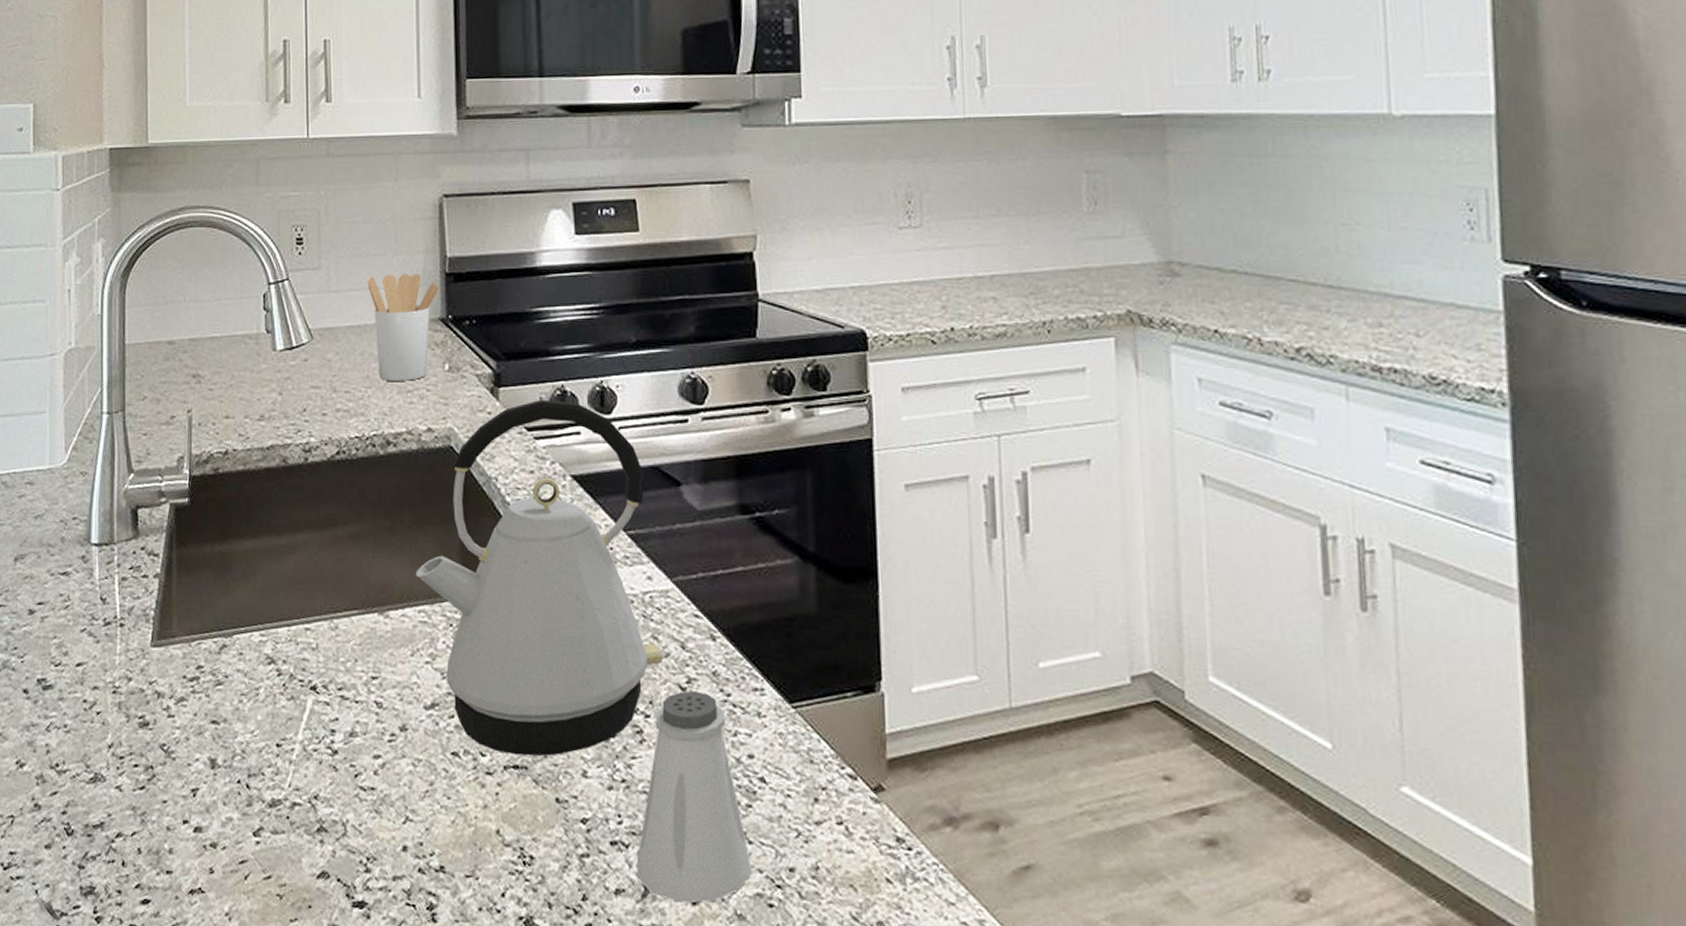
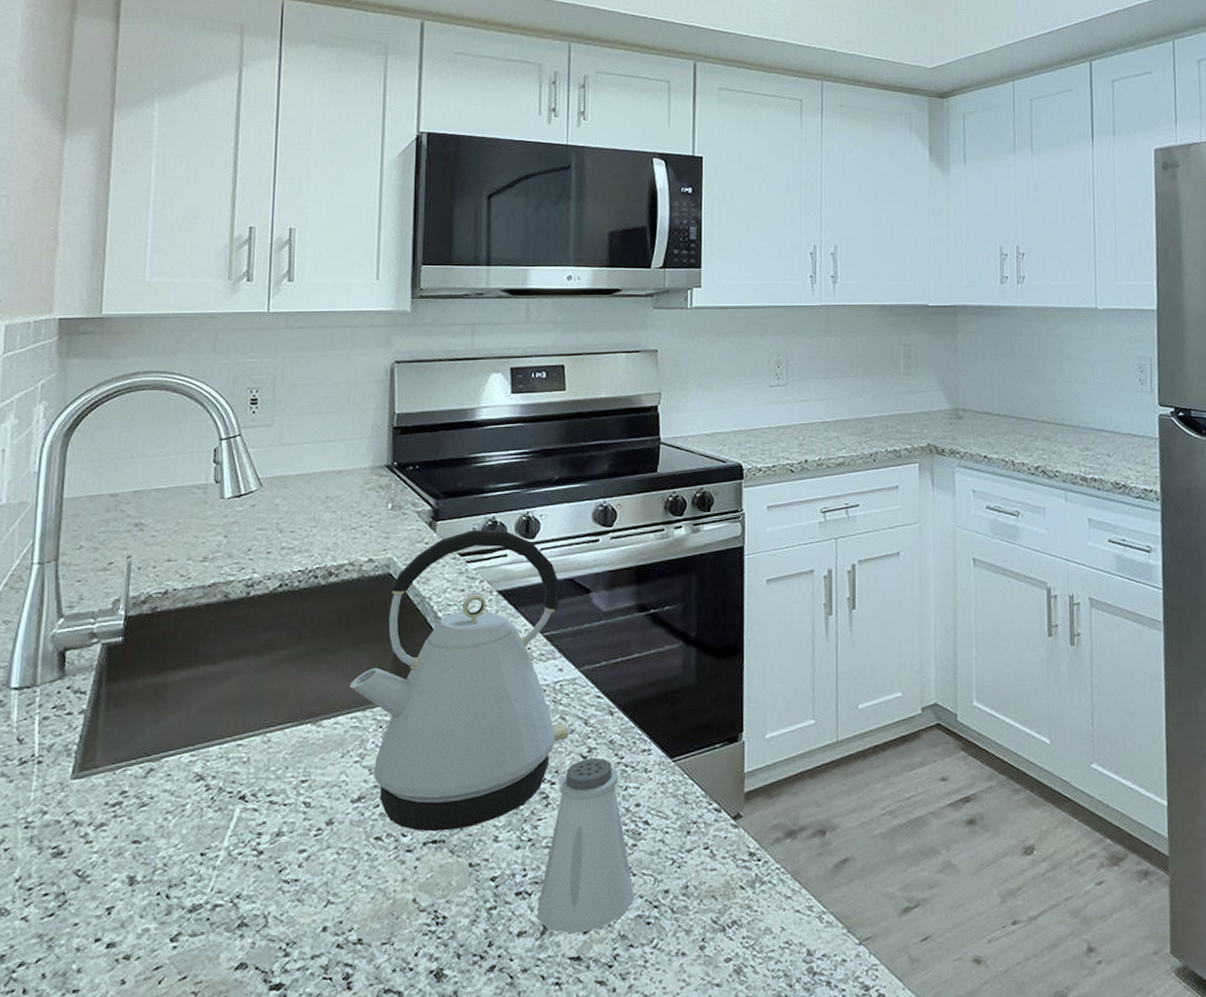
utensil holder: present [367,274,440,381] -> none [318,428,388,520]

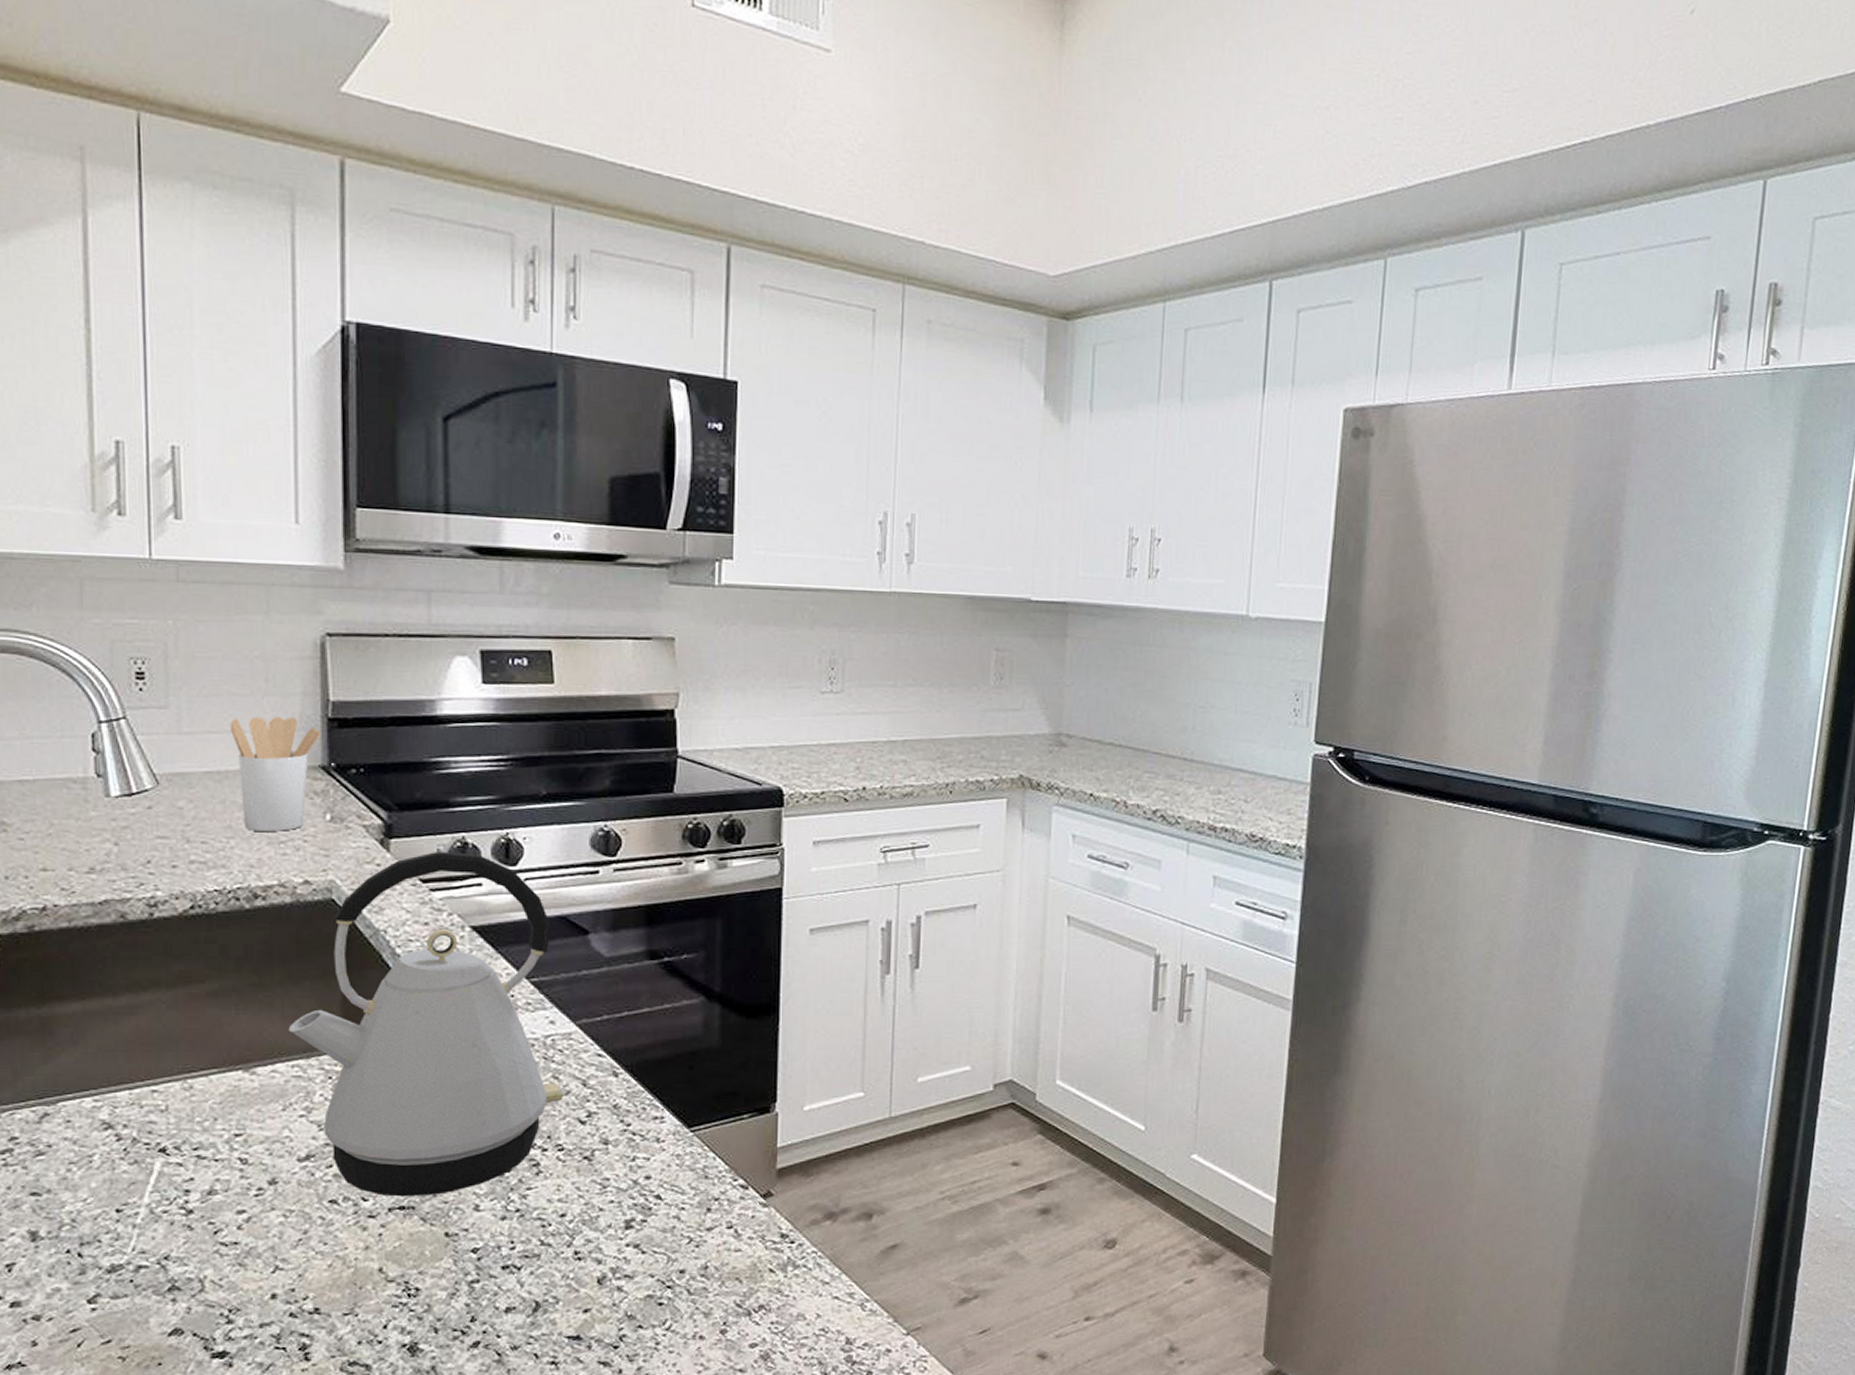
utensil holder: none [318,428,388,520] -> present [229,716,321,831]
saltshaker: present [537,758,635,934] -> none [528,1123,644,1312]

